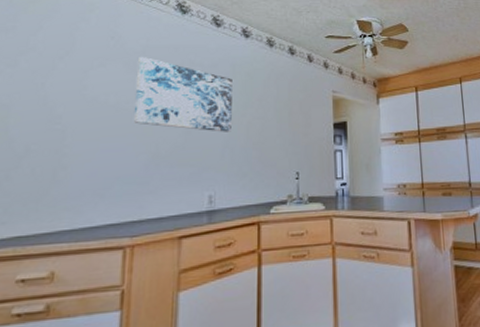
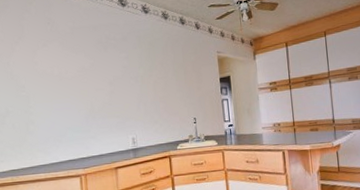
wall art: present [133,57,232,132] -> none [69,36,143,91]

